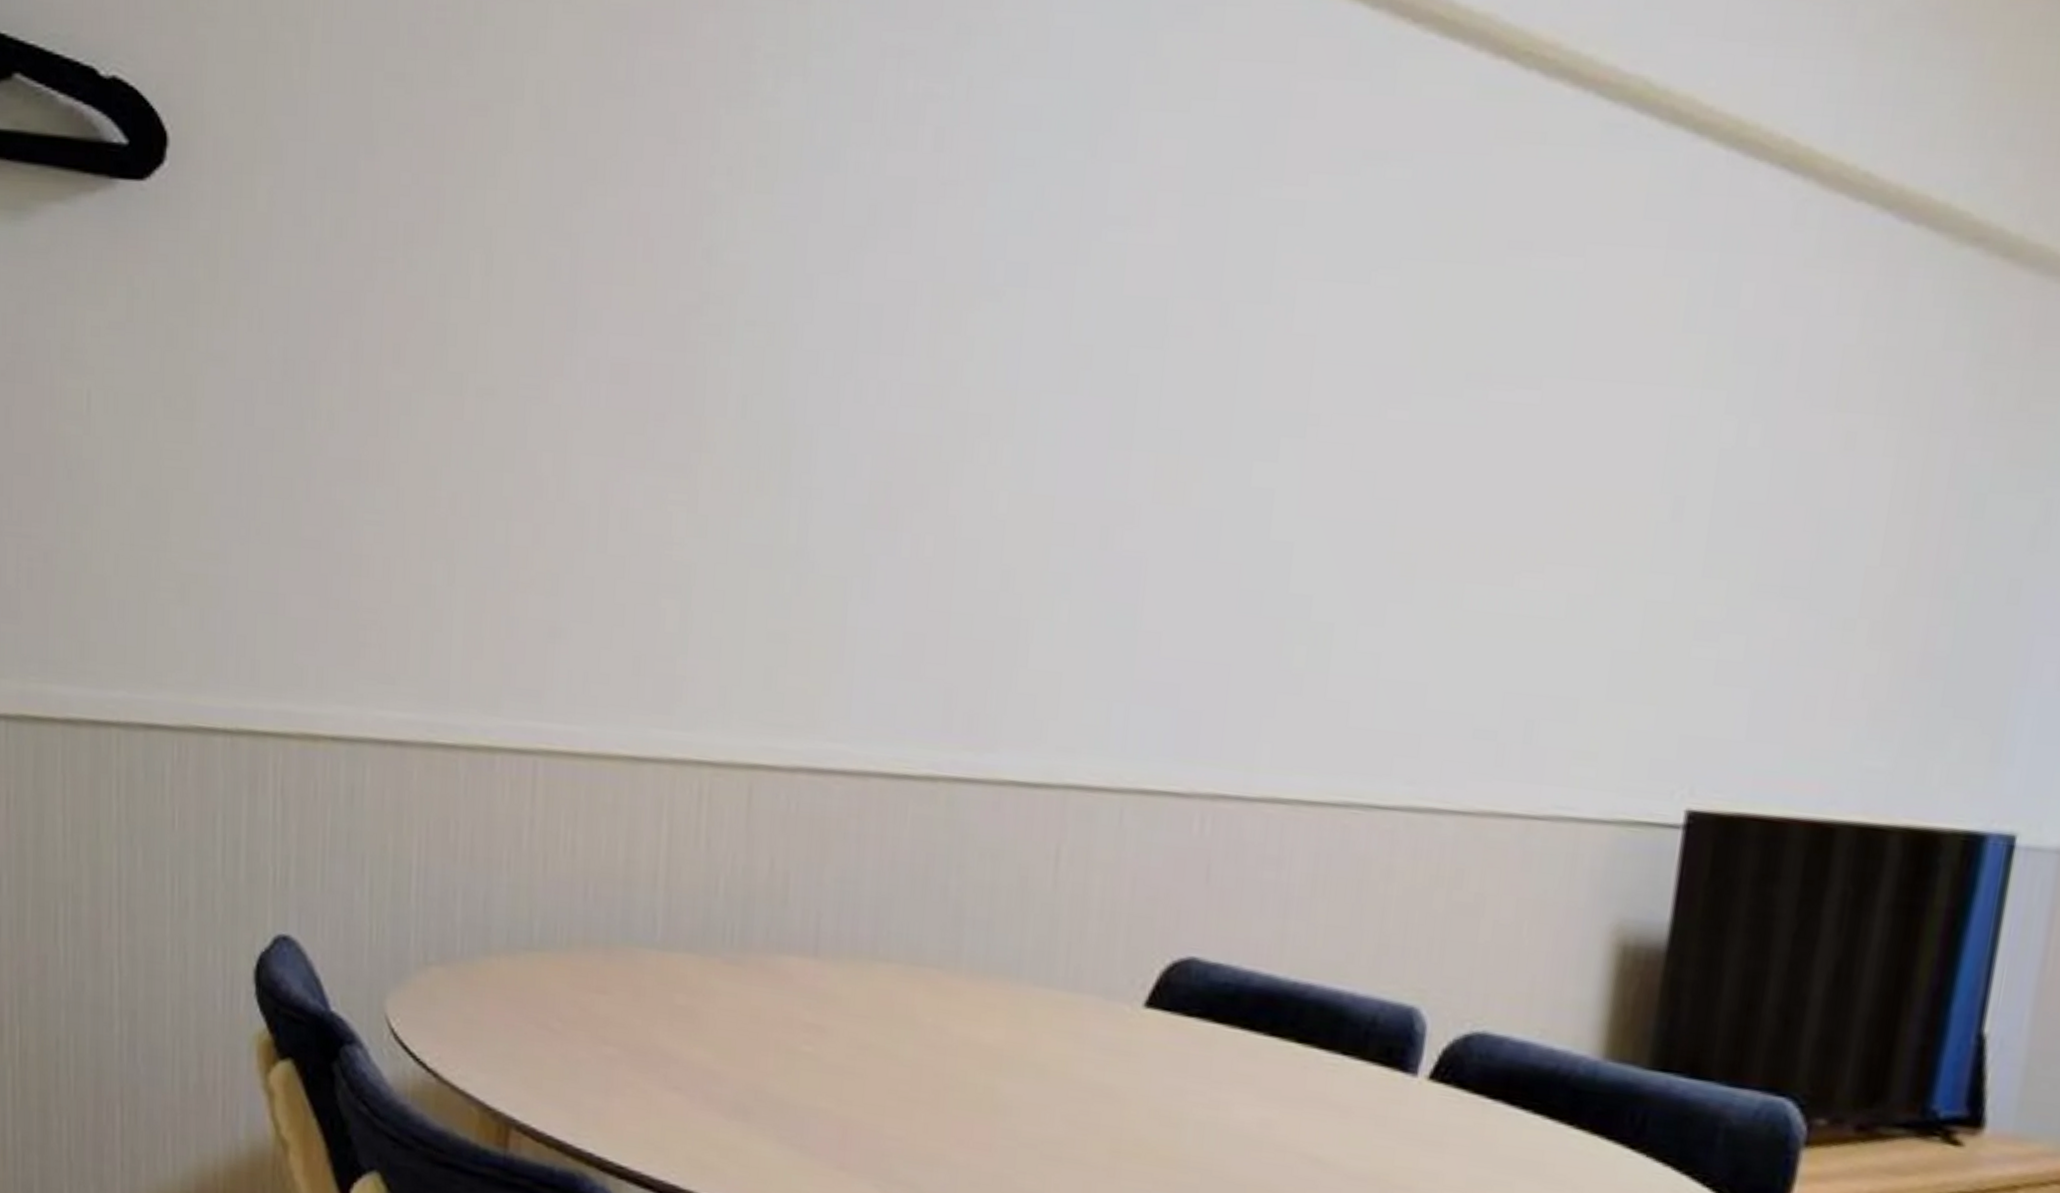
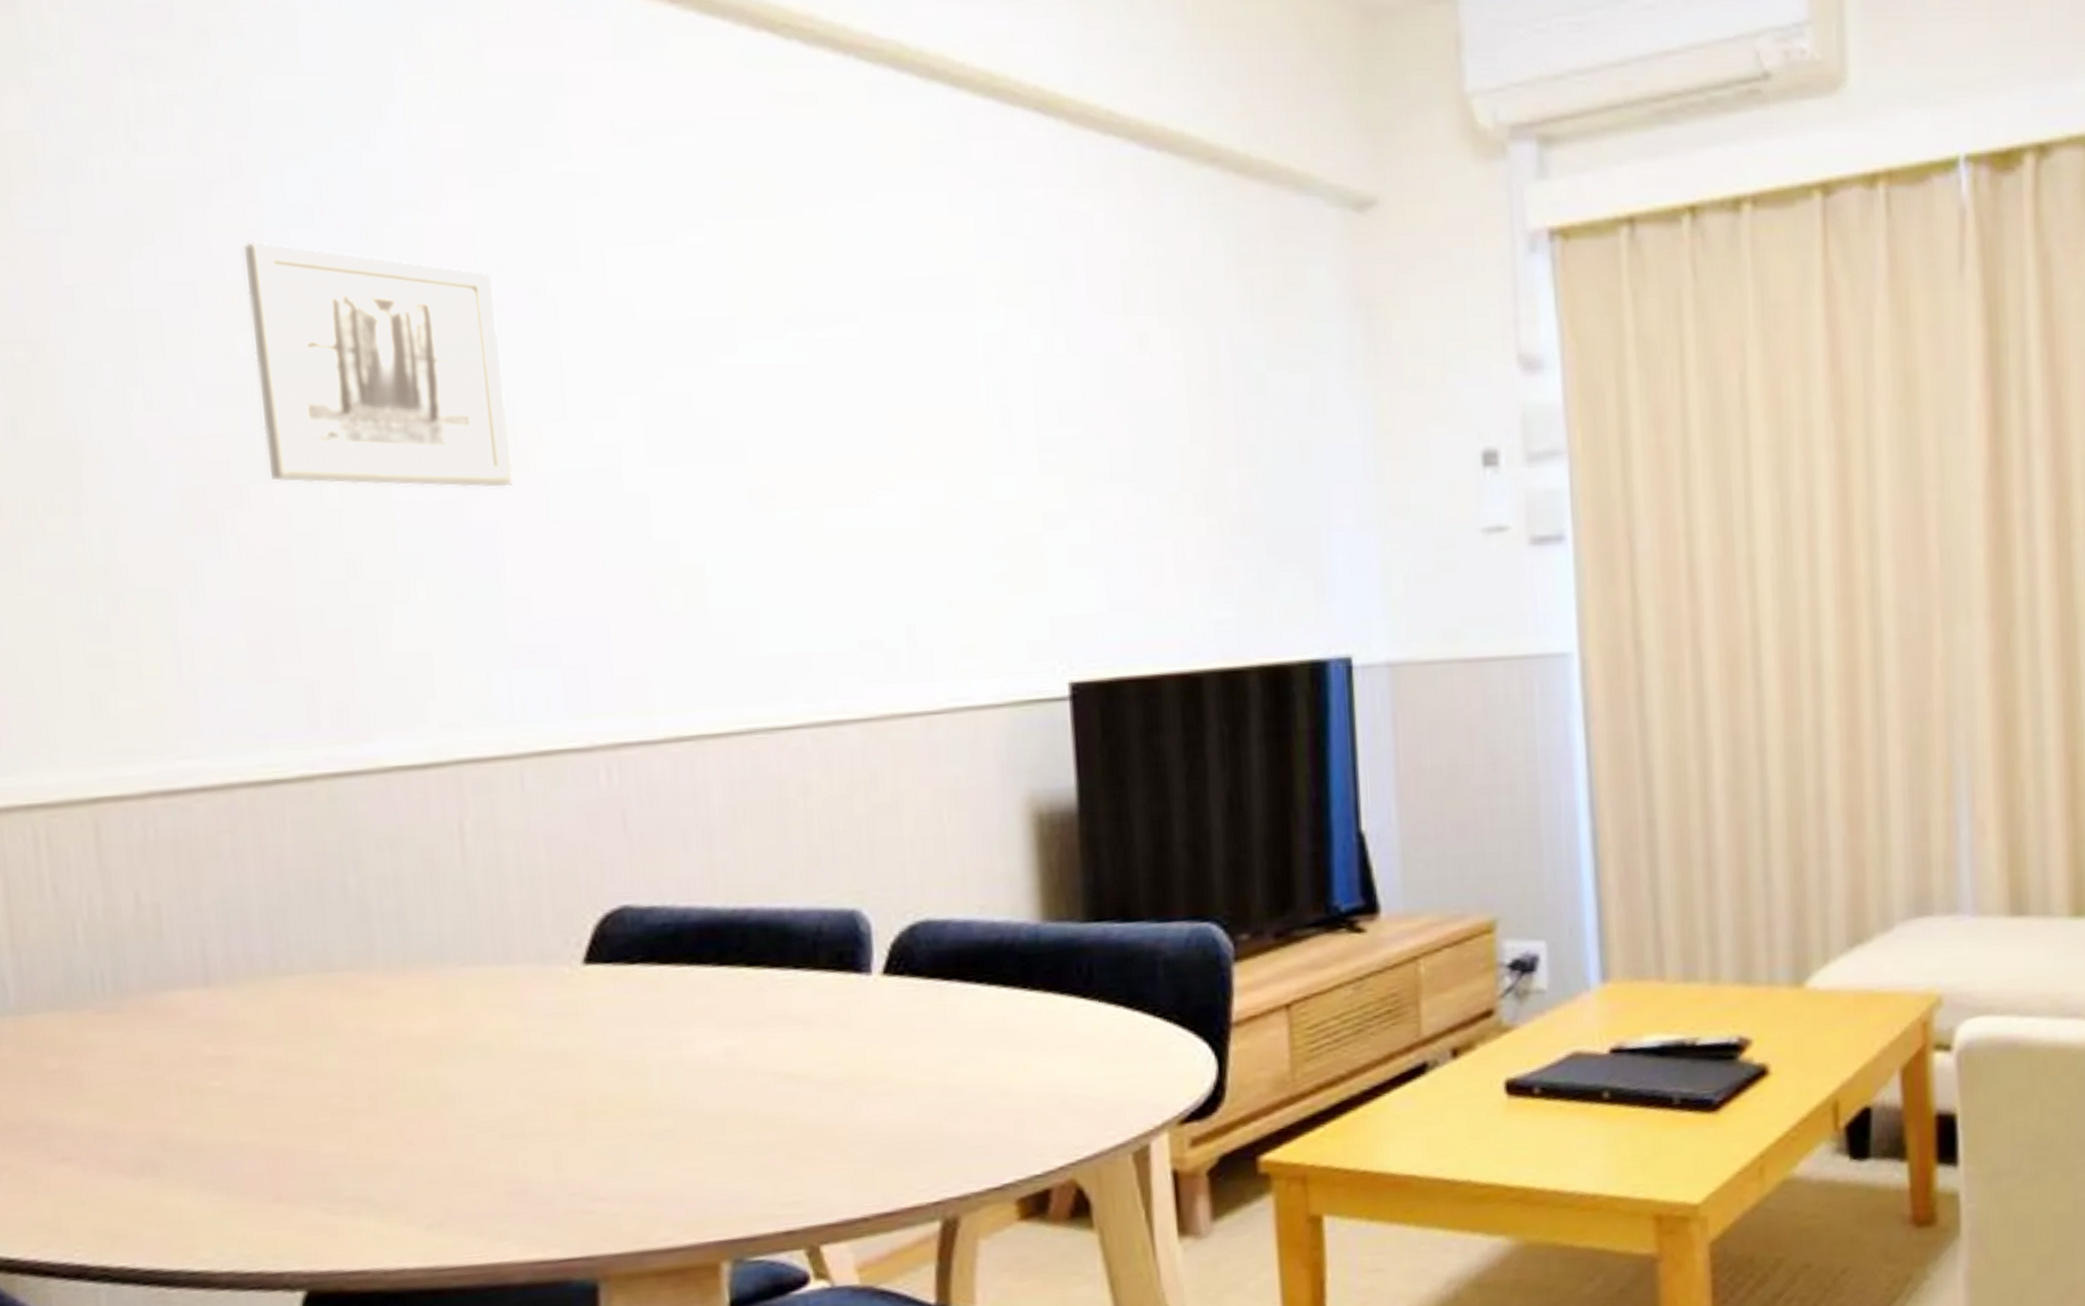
wall art: none [951,246,1184,519] -> present [243,242,513,488]

